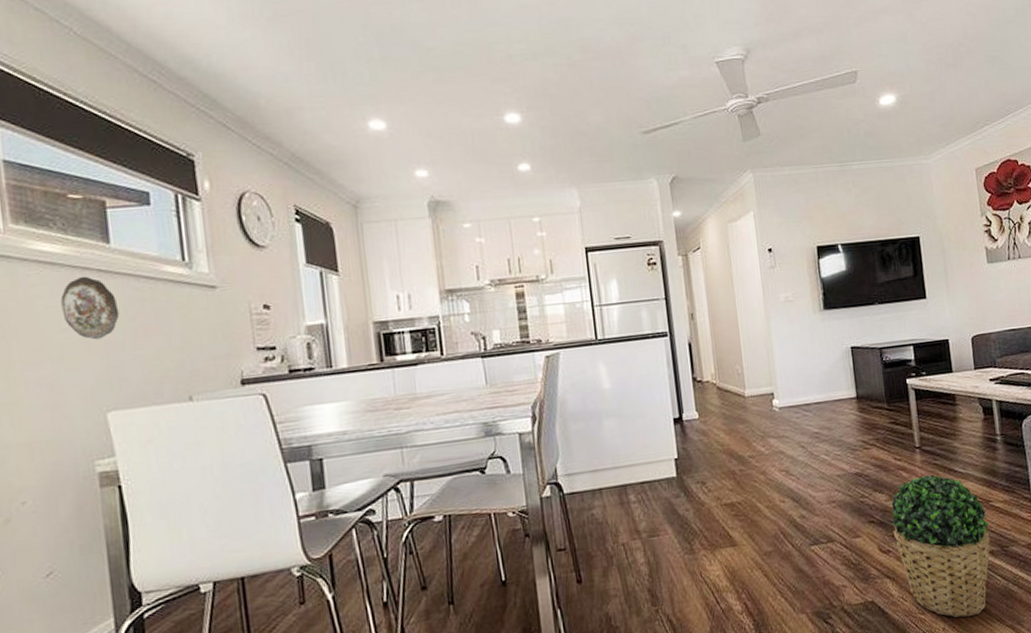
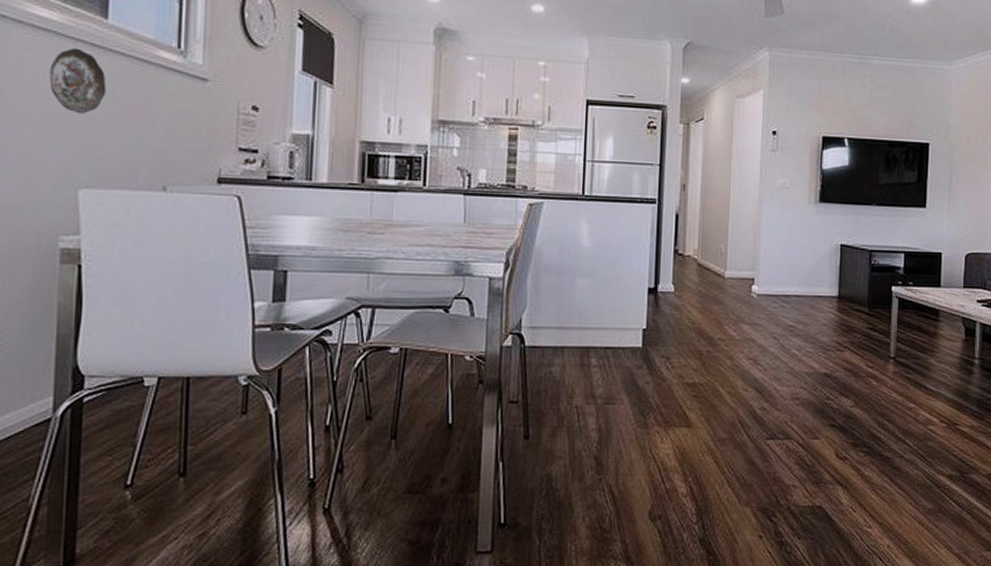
potted plant: present [891,474,990,618] -> none [853,388,952,538]

